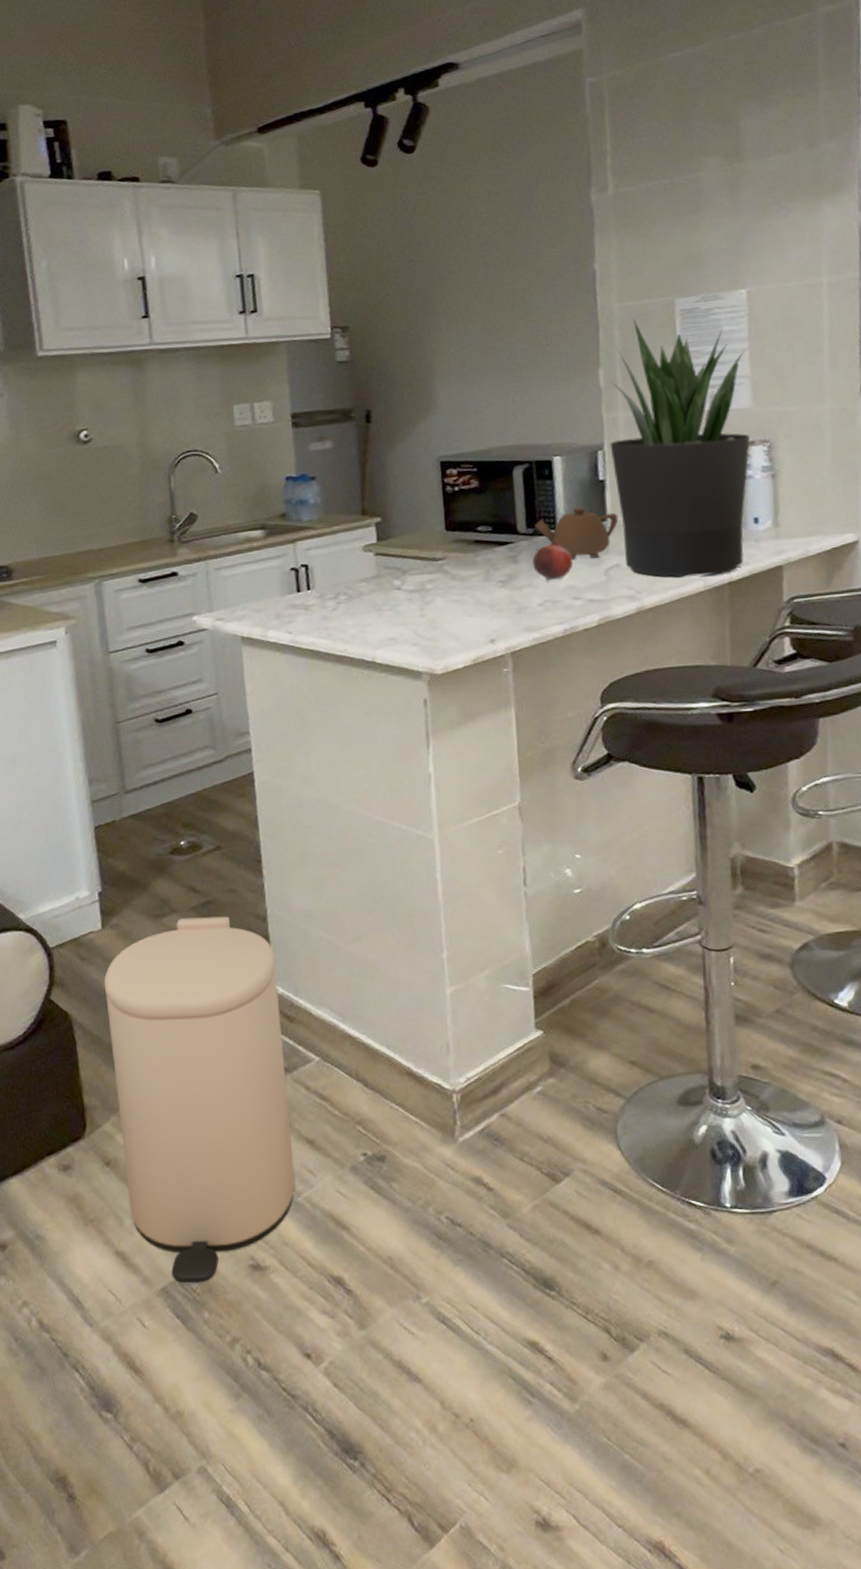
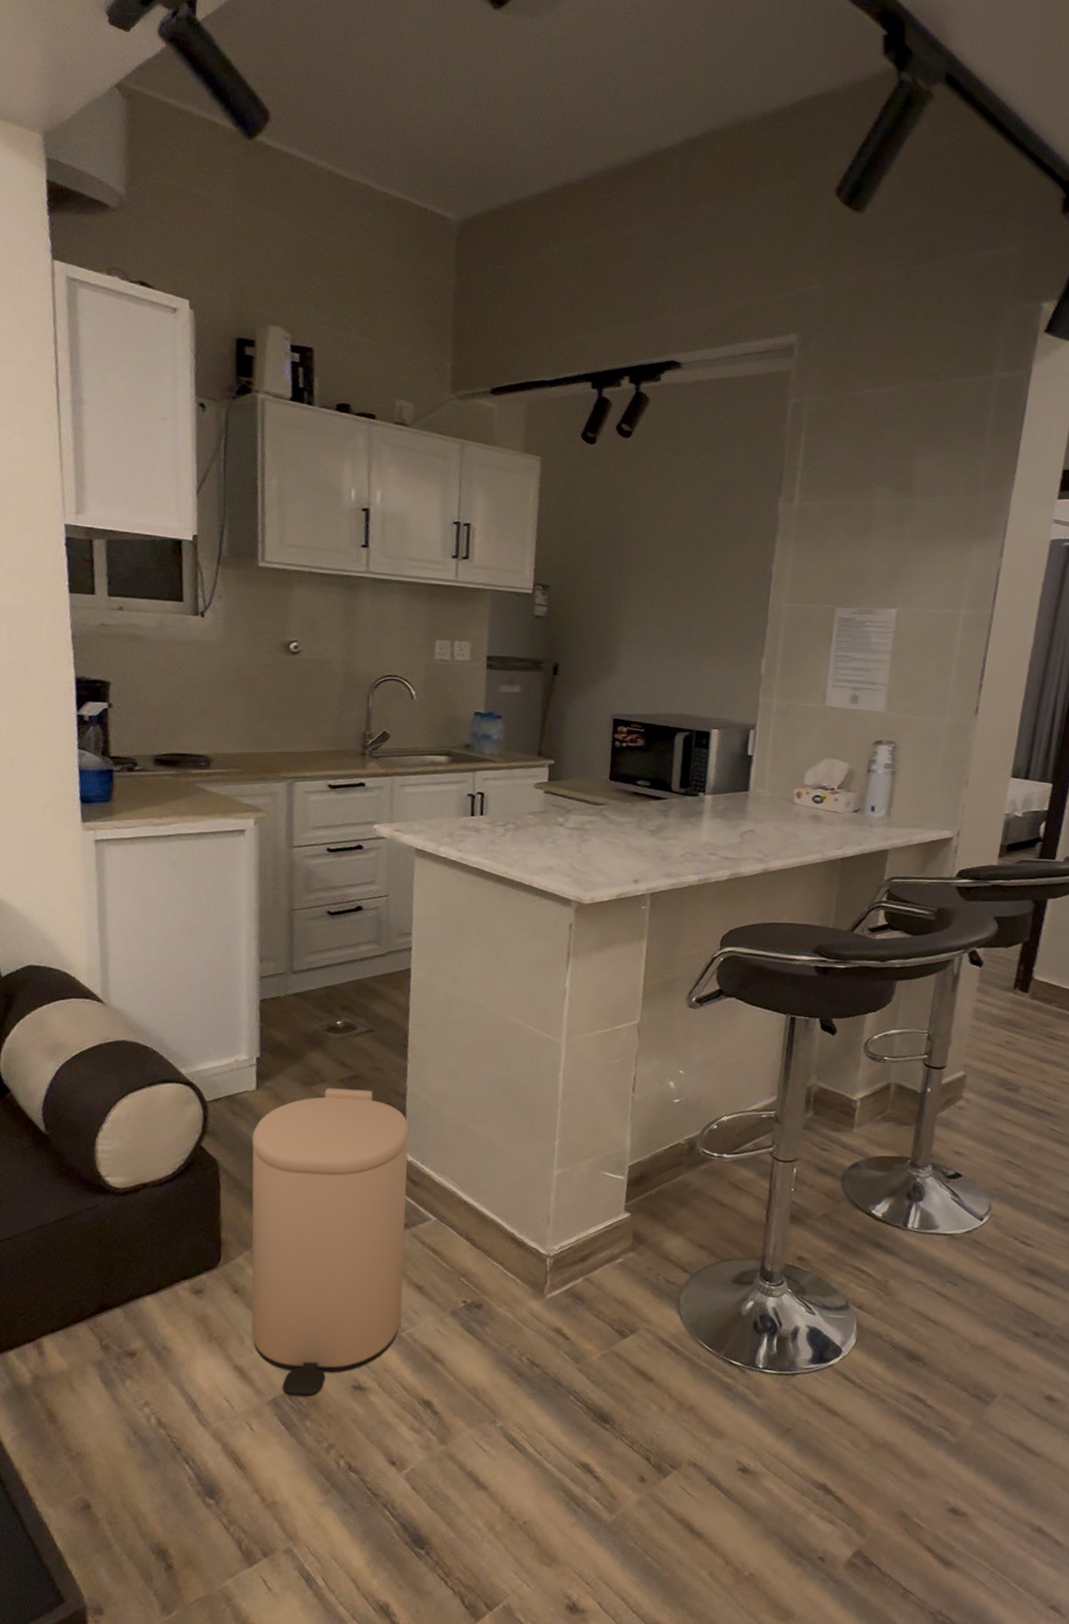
fruit: present [532,537,574,582] -> none [680,799,715,836]
teapot: present [535,507,619,558] -> none [687,776,759,822]
planter: present [610,318,751,578] -> none [758,619,887,850]

